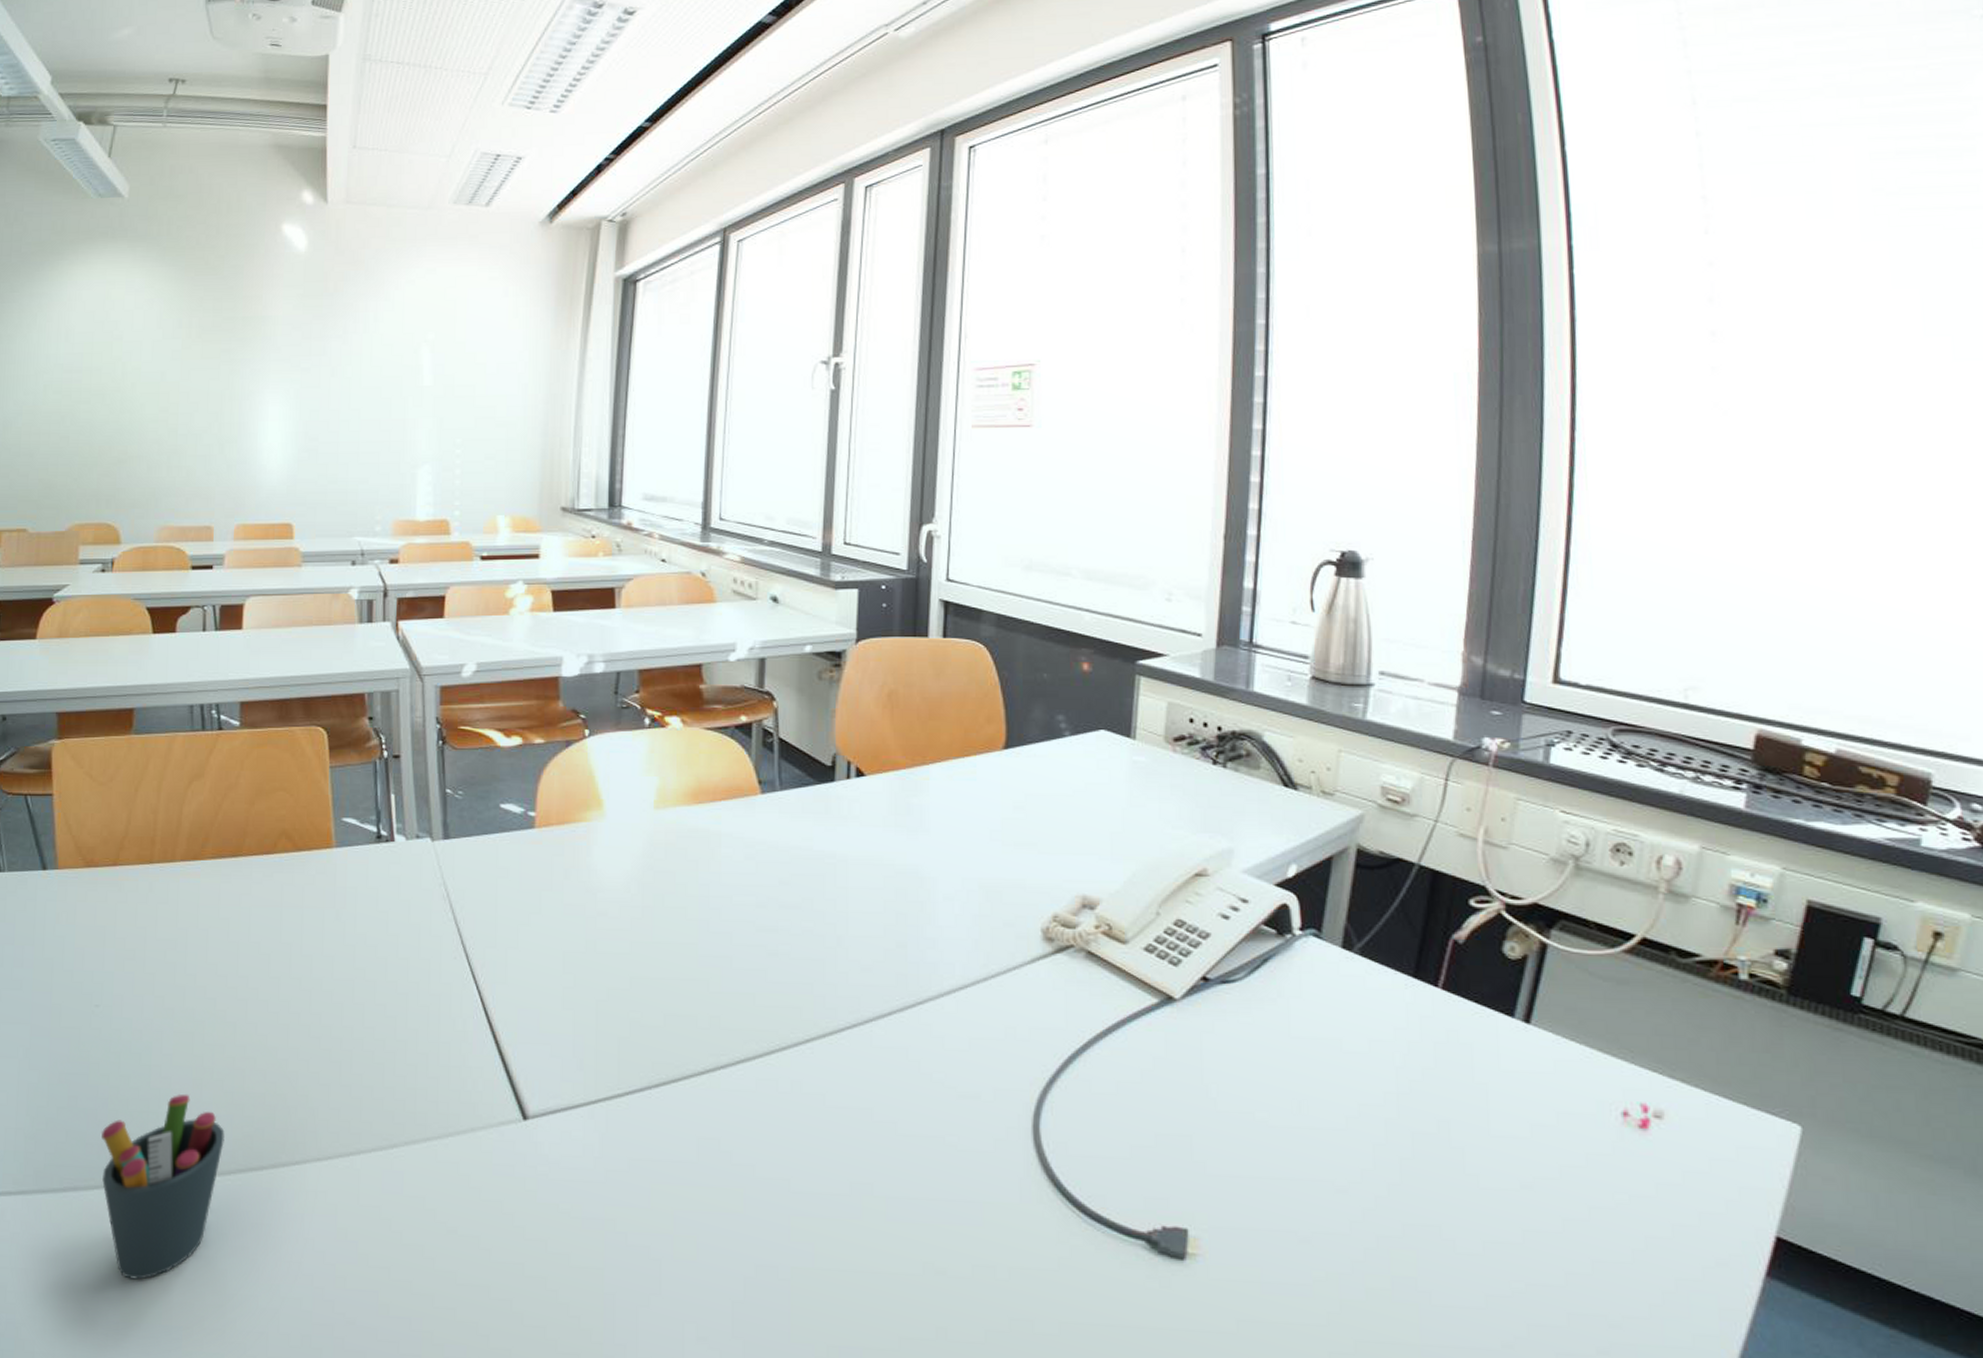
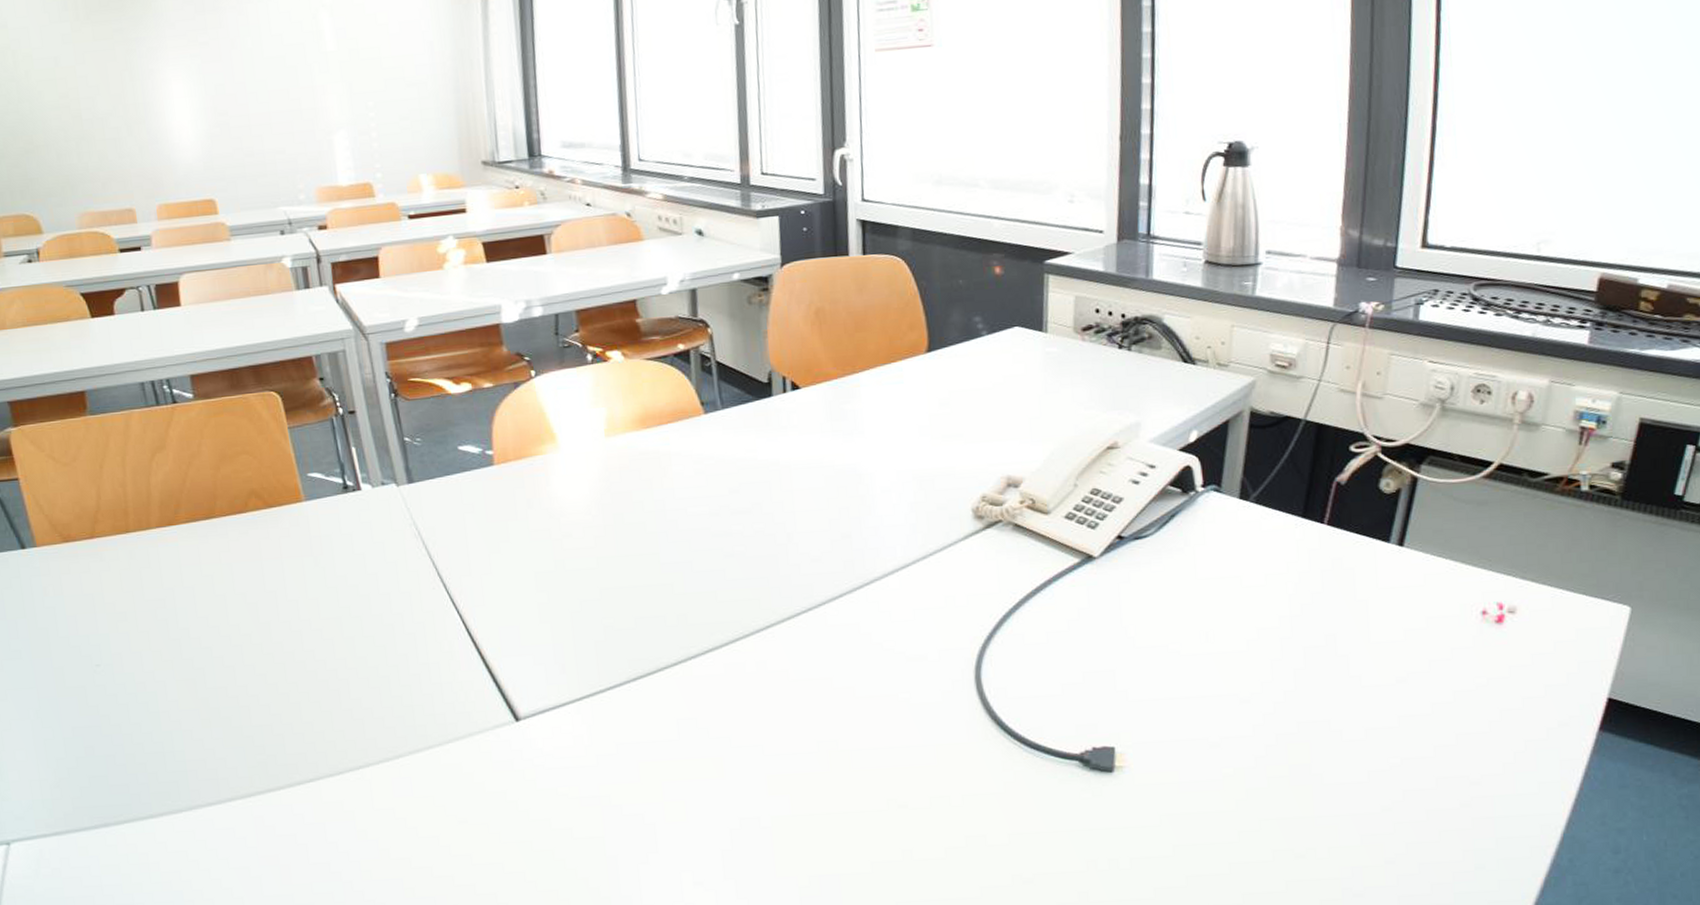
pen holder: present [101,1093,225,1280] -> none [121,733,241,895]

